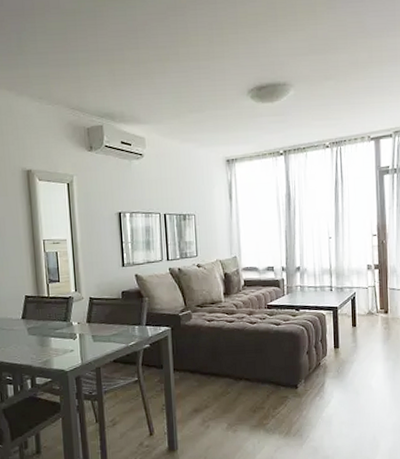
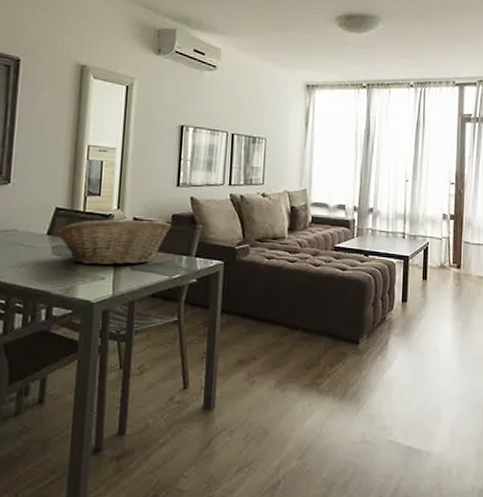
fruit basket: none [29,297,122,340] -> present [56,219,171,266]

